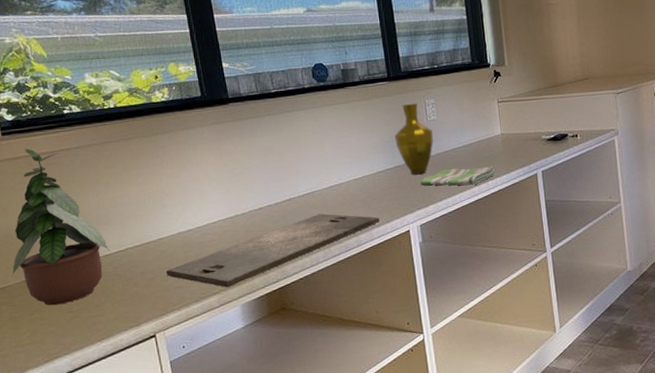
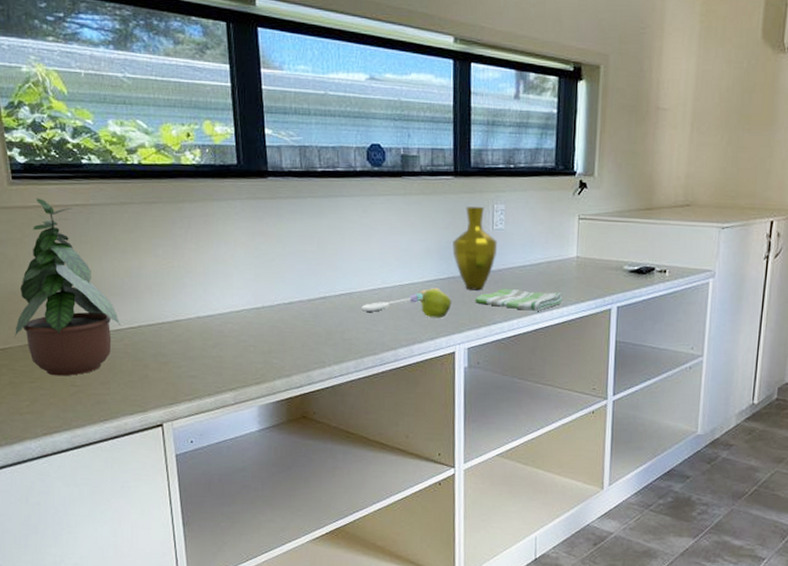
cutting board: present [166,213,379,288] -> none [181,319,423,385]
spoon: none [323,177,390,207] -> present [362,287,441,312]
apple: none [372,178,401,204] -> present [418,288,452,318]

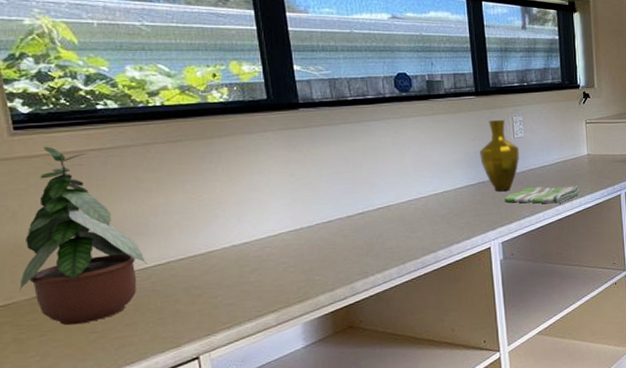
spoon: present [362,287,441,312] -> none [400,192,473,221]
apple: present [418,288,452,318] -> none [453,194,484,220]

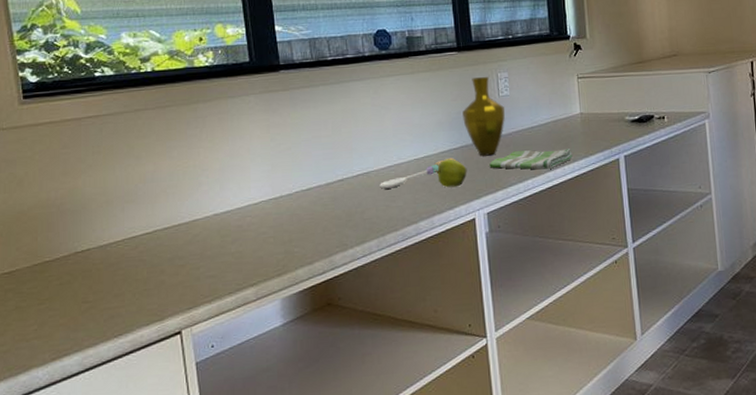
potted plant: present [19,146,147,326] -> none [23,114,135,295]
spoon: none [400,192,473,221] -> present [380,157,455,189]
apple: none [453,194,484,220] -> present [435,158,467,188]

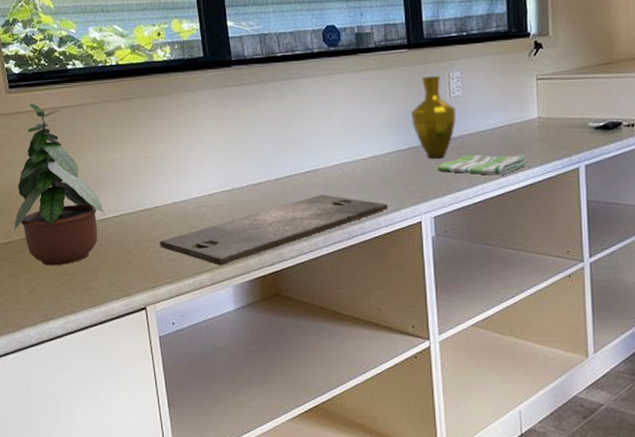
potted plant: none [23,114,135,295] -> present [14,103,105,266]
cutting board: none [198,197,442,279] -> present [160,195,388,266]
spoon: present [380,157,455,189] -> none [327,158,403,187]
apple: present [435,158,467,188] -> none [381,160,415,189]

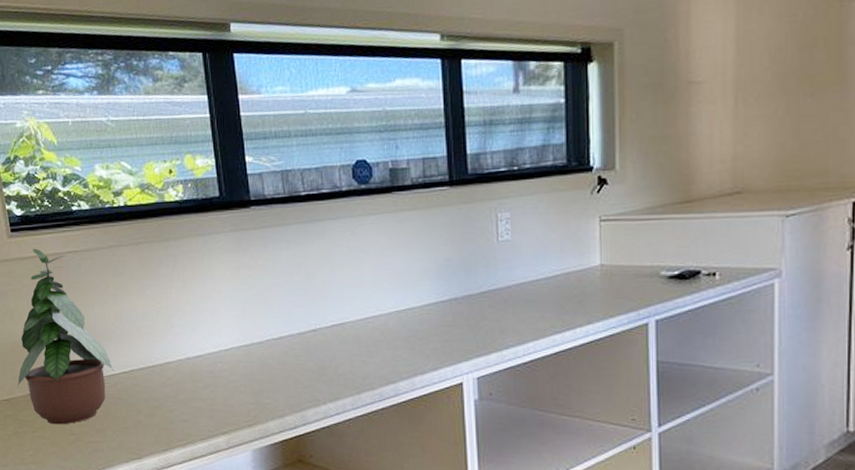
cutting board: present [160,195,388,266] -> none [172,351,424,428]
vase: present [411,76,456,159] -> none [453,218,504,312]
dish towel: present [438,155,529,175] -> none [482,307,588,331]

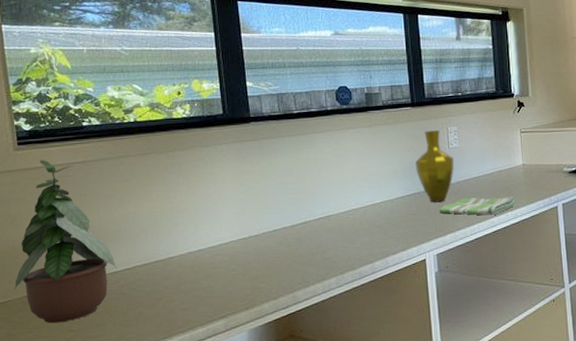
vase: none [453,218,504,312] -> present [415,130,454,203]
dish towel: none [482,307,588,331] -> present [439,197,516,215]

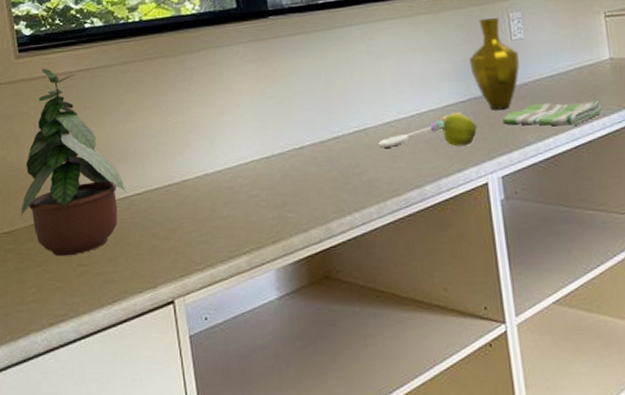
spoon: none [339,203,408,231] -> present [379,112,463,148]
apple: none [389,204,419,231] -> present [440,113,477,147]

